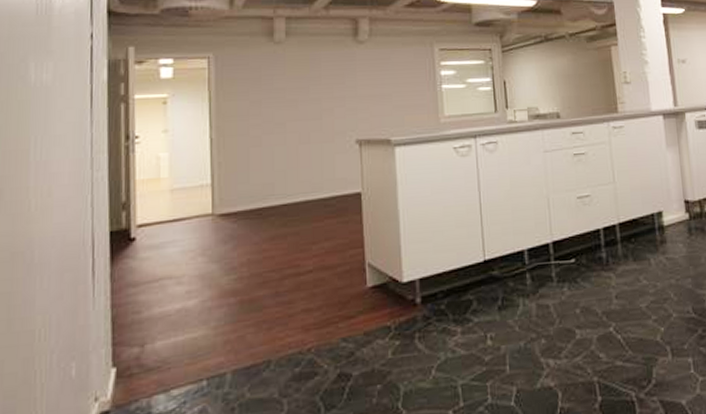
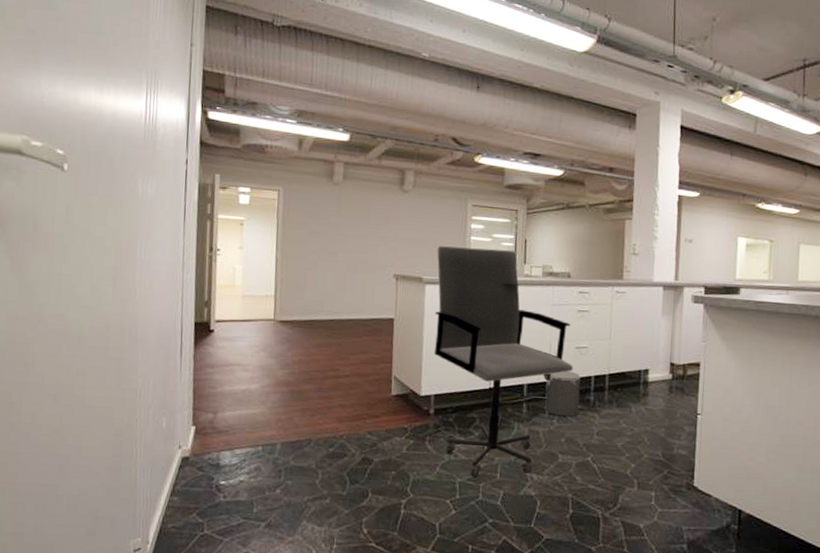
office chair: none [404,94,578,375] -> present [435,246,573,477]
trash can: none [545,226,597,282] -> present [543,371,585,417]

